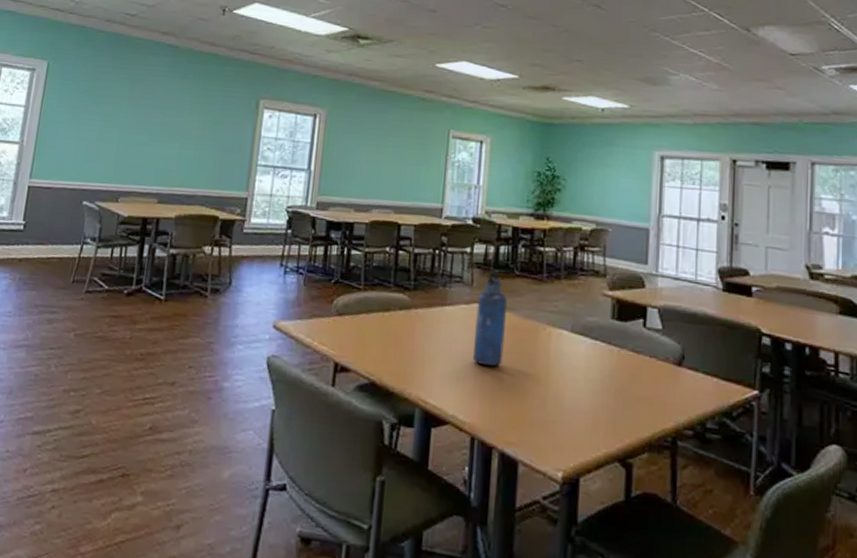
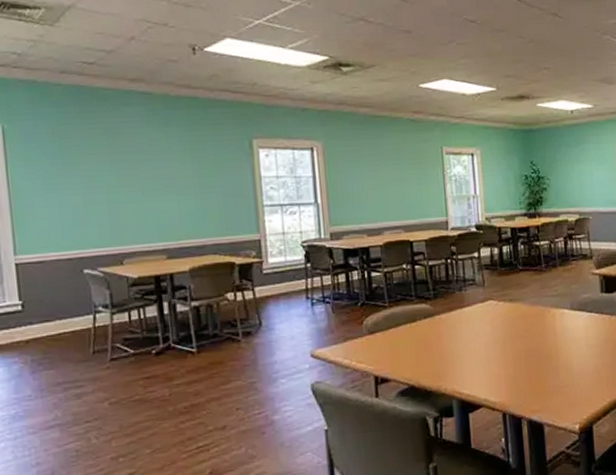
water bottle: present [473,271,507,366] -> none [490,270,519,352]

